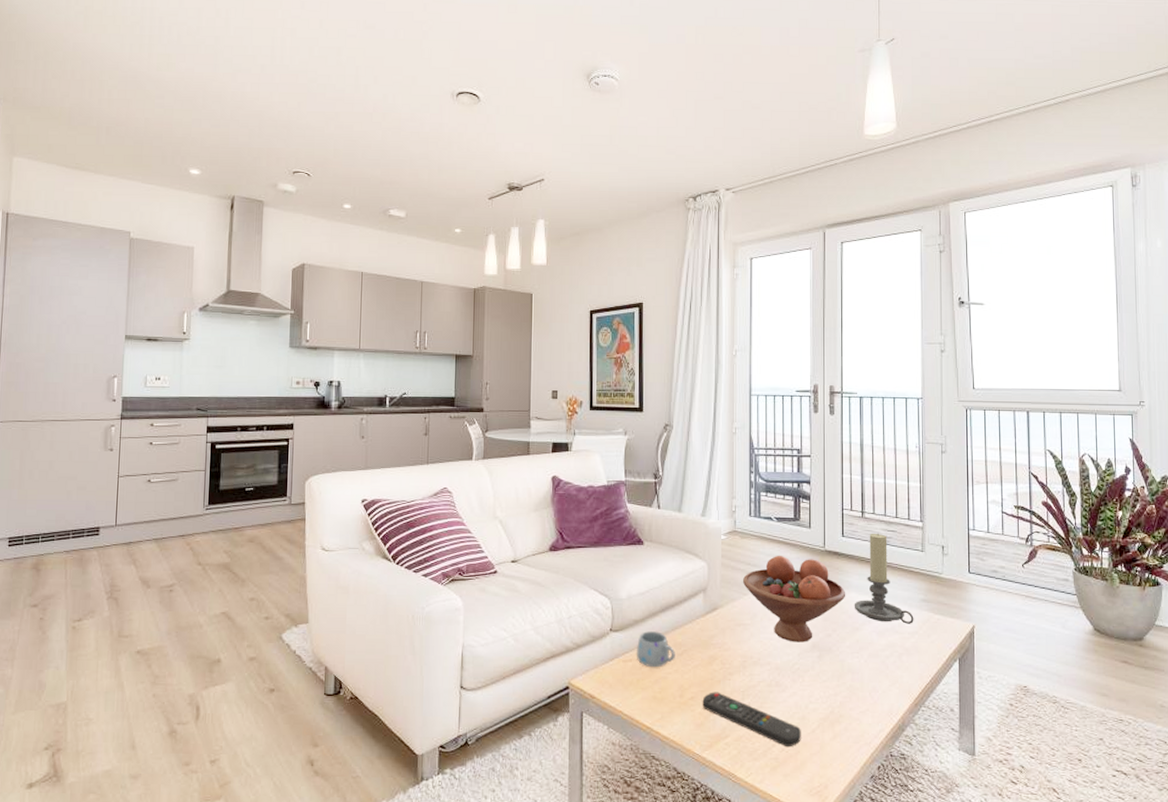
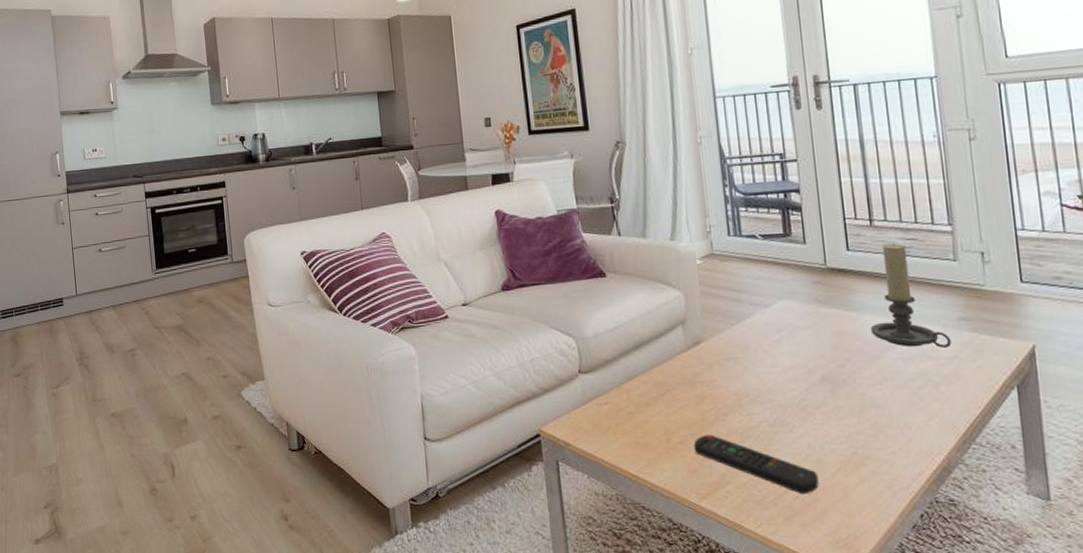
mug: present [636,631,675,668] -> none [610,371,657,411]
fruit bowl: present [743,556,846,643] -> none [728,278,859,376]

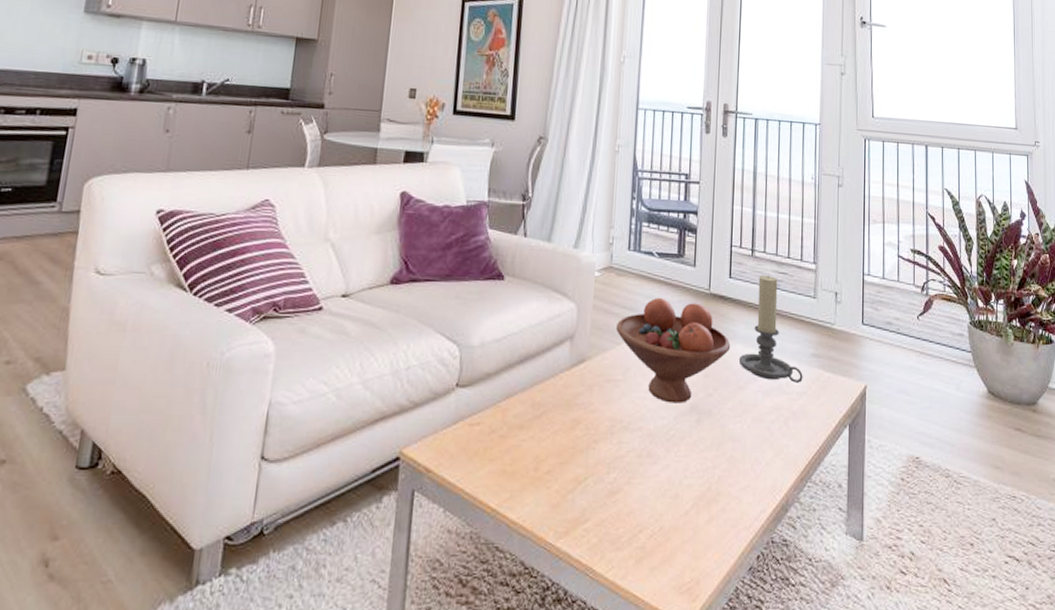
remote control: present [693,434,819,495] -> none [560,464,673,534]
fruit bowl: none [728,278,859,376] -> present [616,298,731,404]

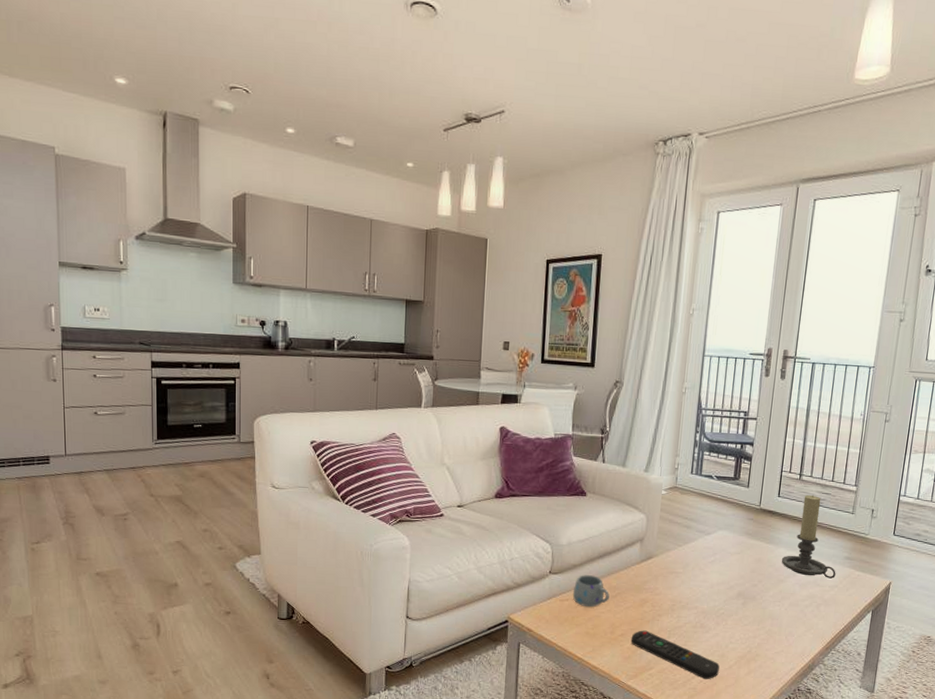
mug: none [485,387,533,434] -> present [572,575,610,608]
remote control: none [560,464,673,534] -> present [631,630,720,680]
fruit bowl: present [616,298,731,404] -> none [679,512,776,591]

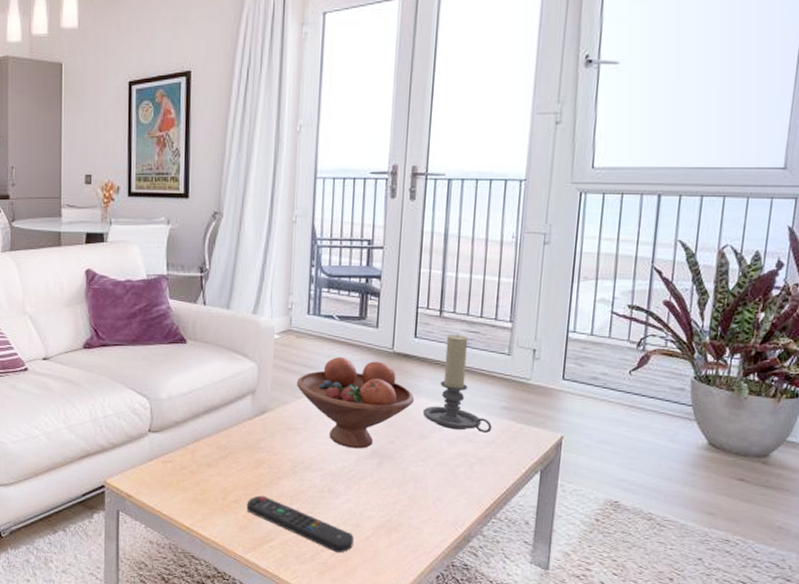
mug: present [572,575,610,608] -> none [176,433,219,470]
fruit bowl: none [679,512,776,591] -> present [297,357,415,449]

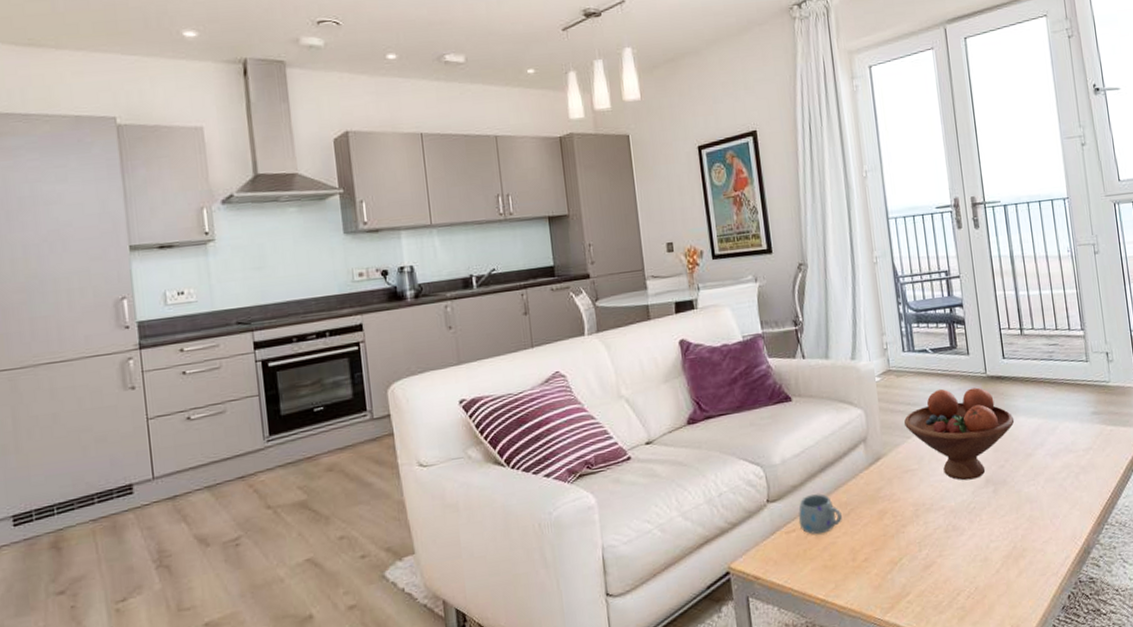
mug: none [176,433,219,470] -> present [798,494,842,535]
remote control: present [246,495,354,553] -> none [877,547,986,594]
candle holder: present [422,334,492,433] -> none [1023,349,1087,443]

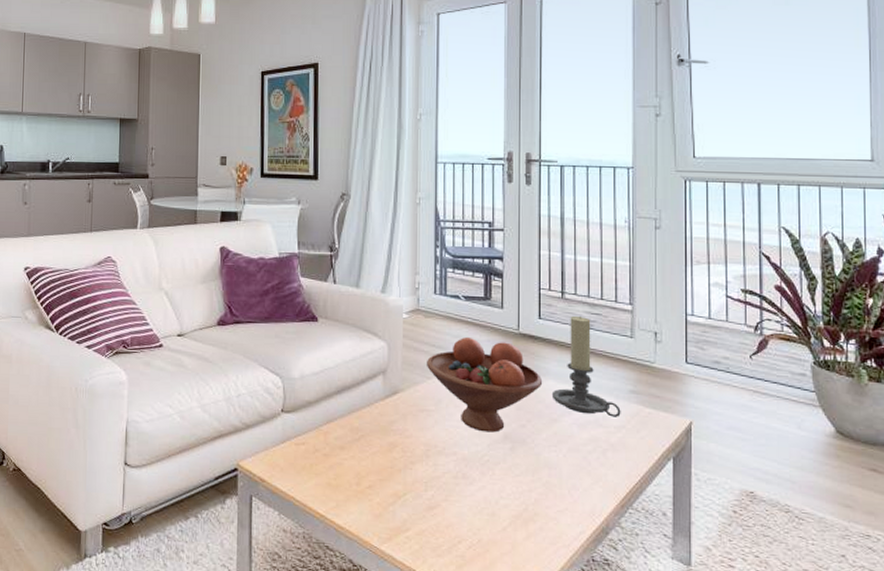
mug: present [798,494,842,535] -> none [309,413,352,453]
candle holder: none [1023,349,1087,443] -> present [551,315,621,417]

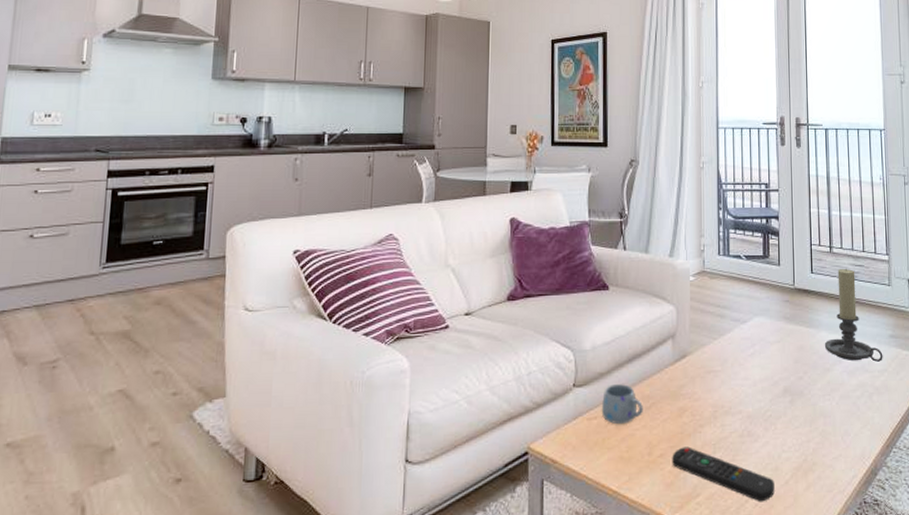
mug: none [309,413,352,453] -> present [601,384,643,425]
remote control: none [381,481,491,545] -> present [672,446,775,502]
fruit bowl: present [427,337,543,433] -> none [713,296,817,388]

